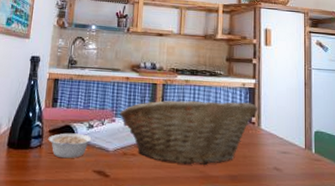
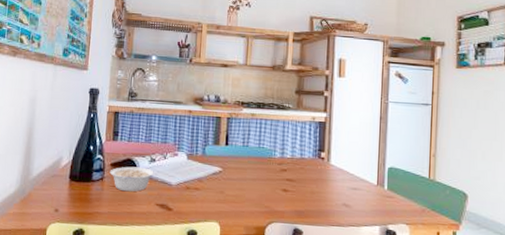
fruit basket: present [120,99,258,165] -> none [182,133,328,200]

